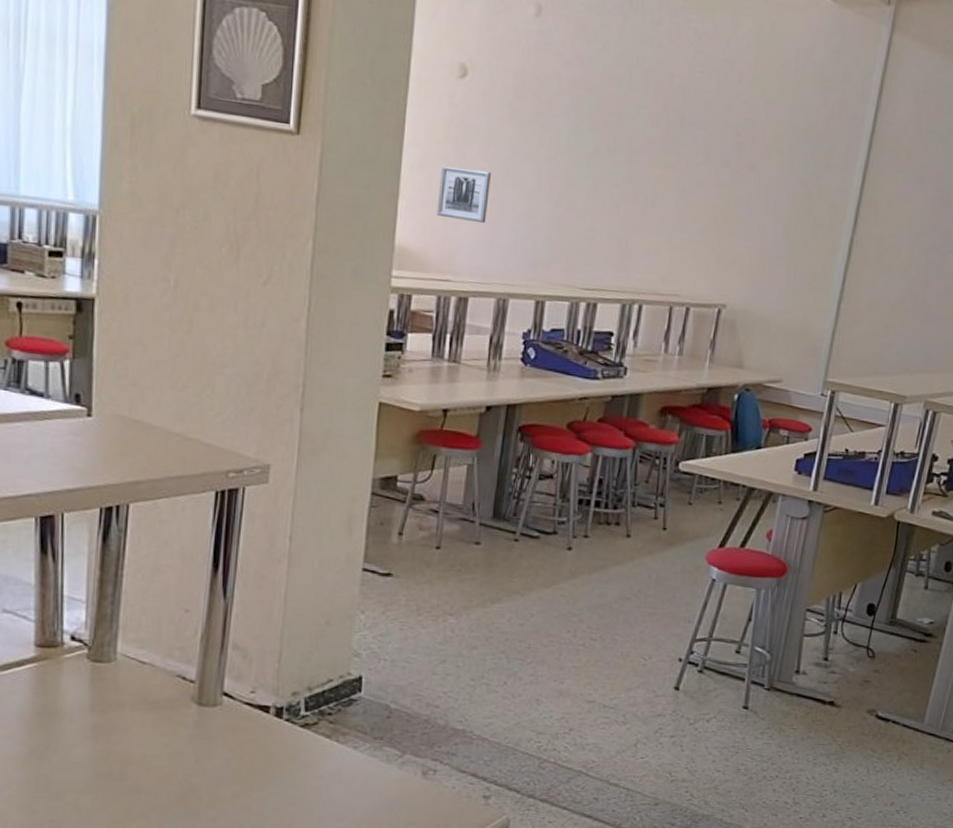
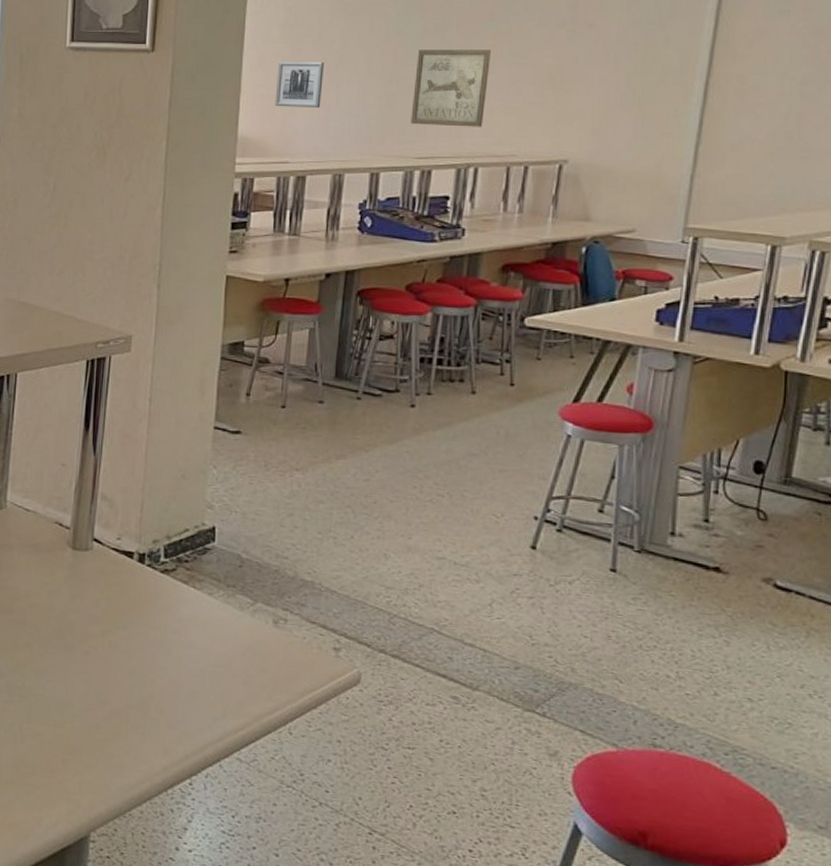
wall art: none [578,172,660,262] -> present [411,50,491,127]

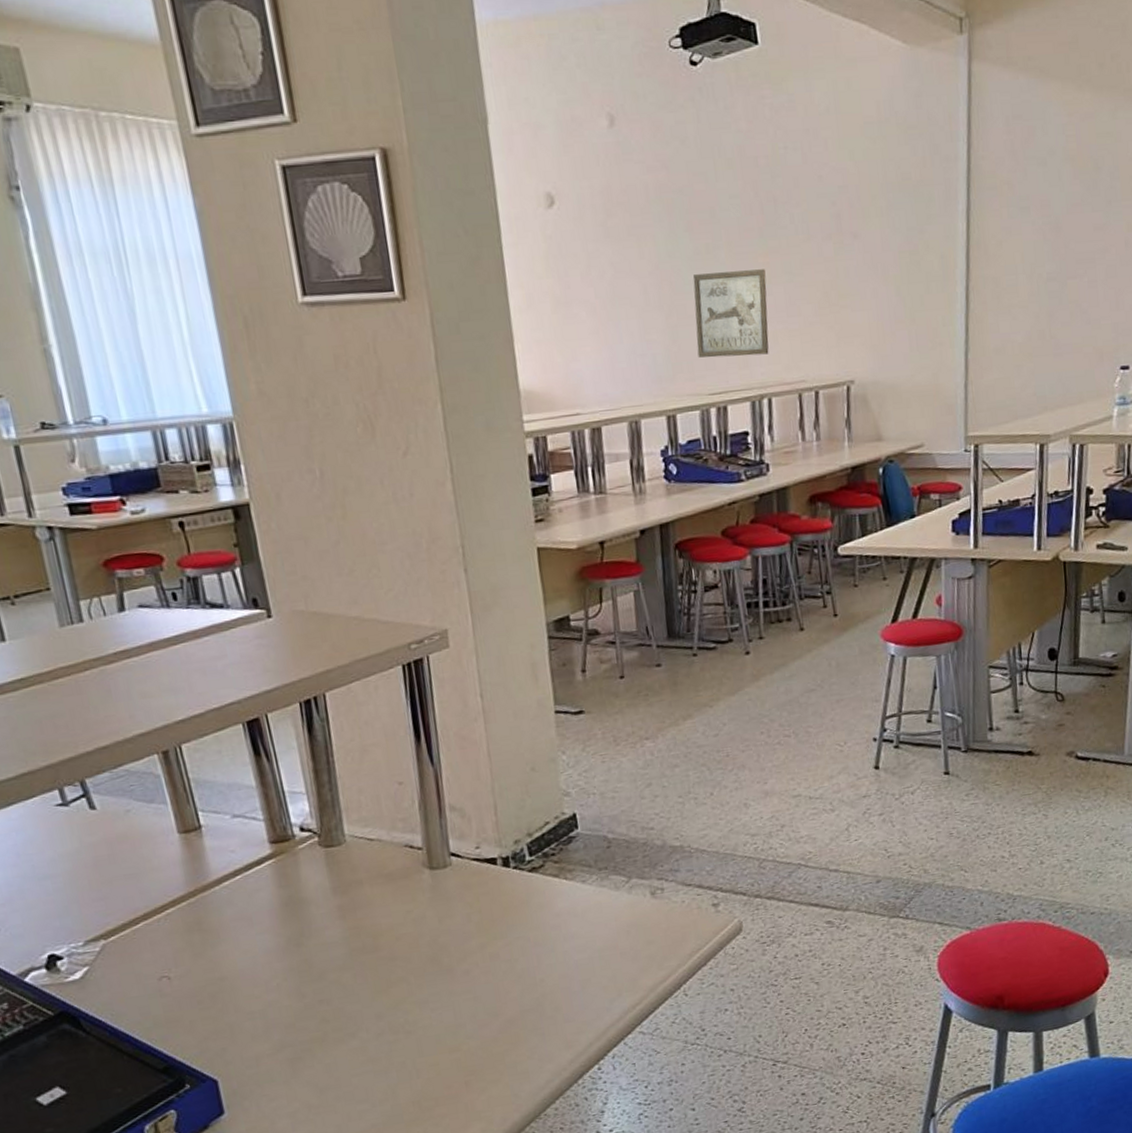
wall art: present [275,61,324,107] -> none [548,296,603,353]

